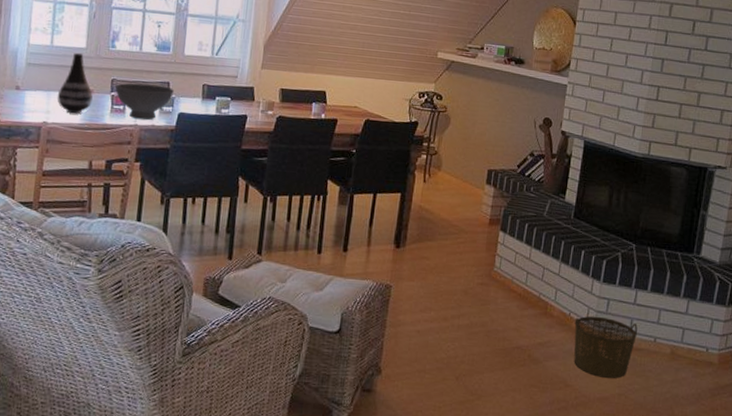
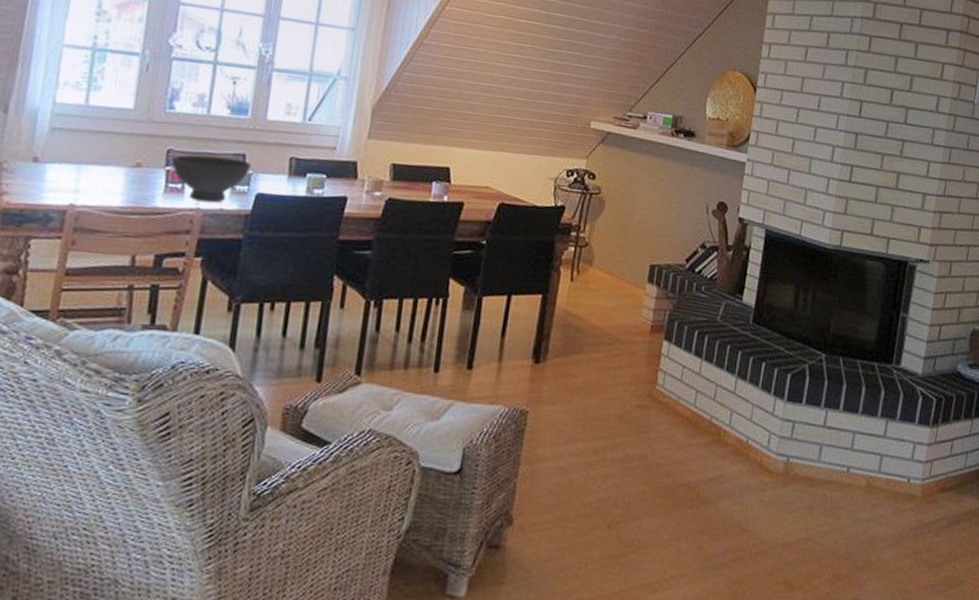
vase: present [56,52,94,113] -> none [90,114,141,194]
basket: present [574,316,638,378] -> none [752,442,828,519]

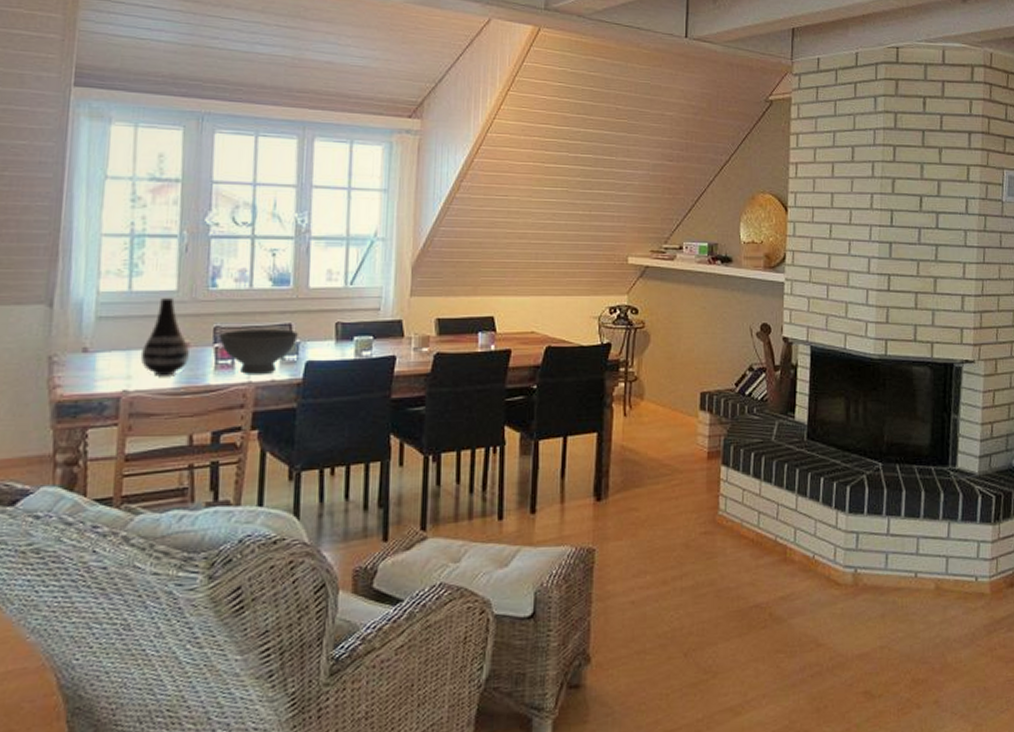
vase: none [90,114,141,194] -> present [140,297,191,375]

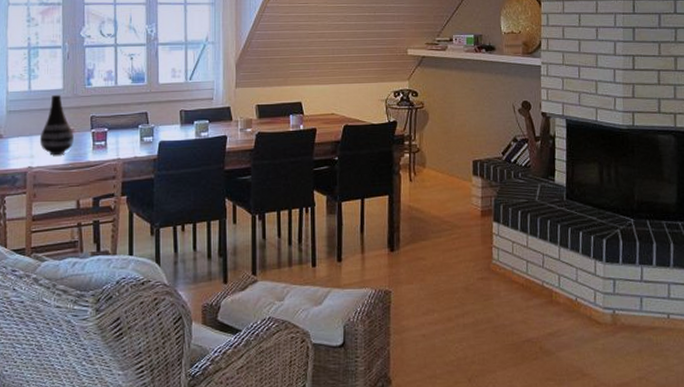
bowl: present [218,329,298,376] -> none [94,117,152,154]

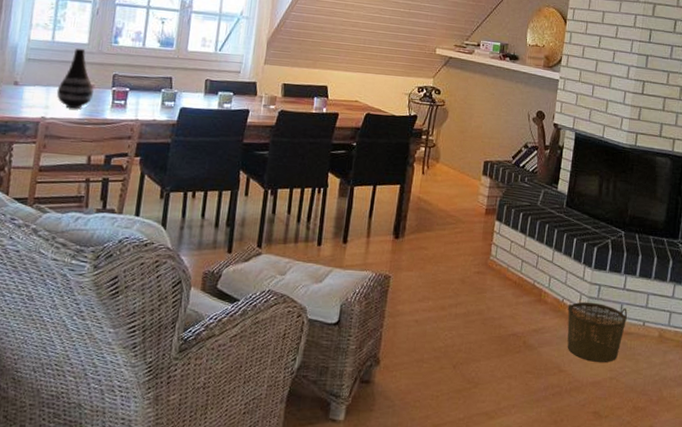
basket: none [582,298,649,362] -> present [567,301,627,362]

